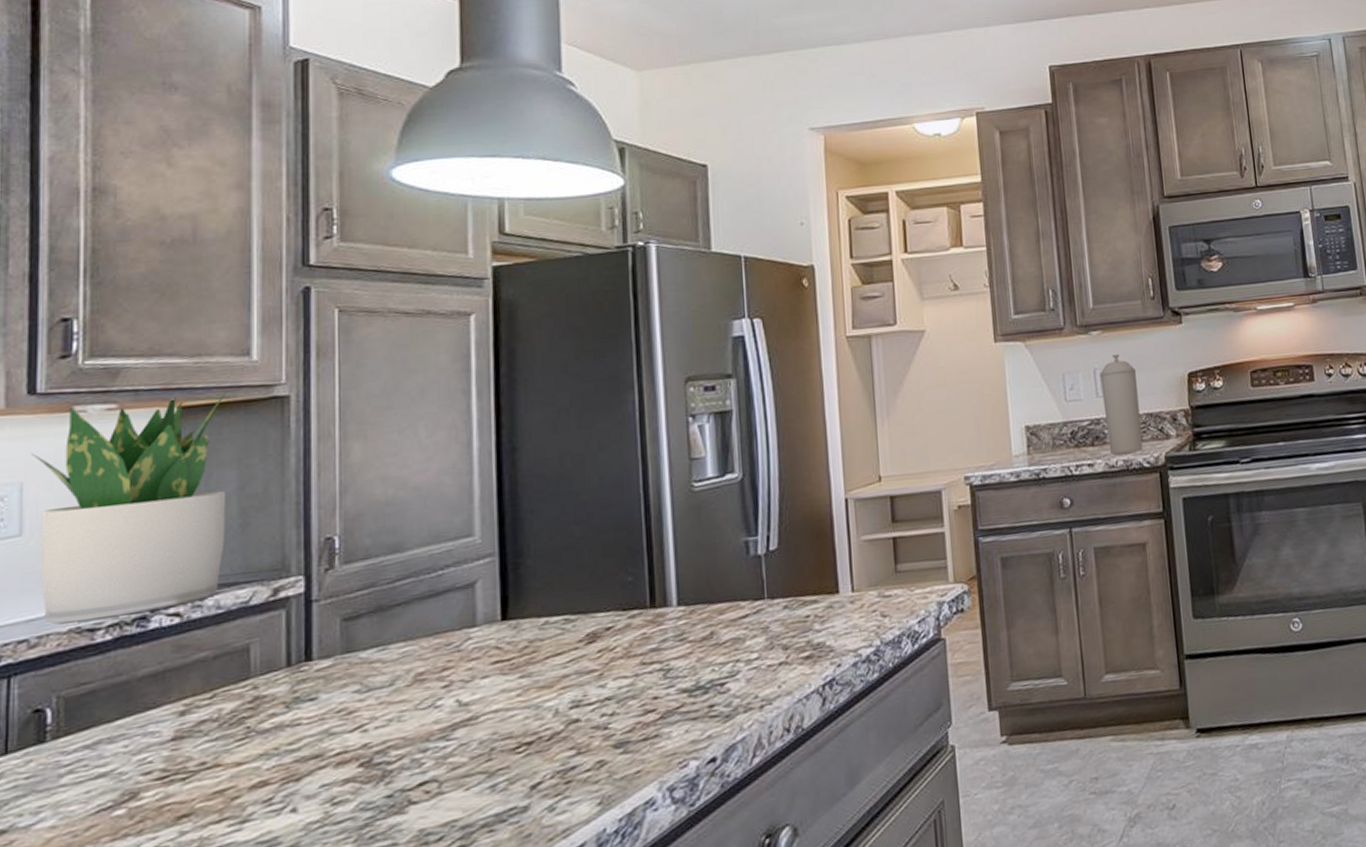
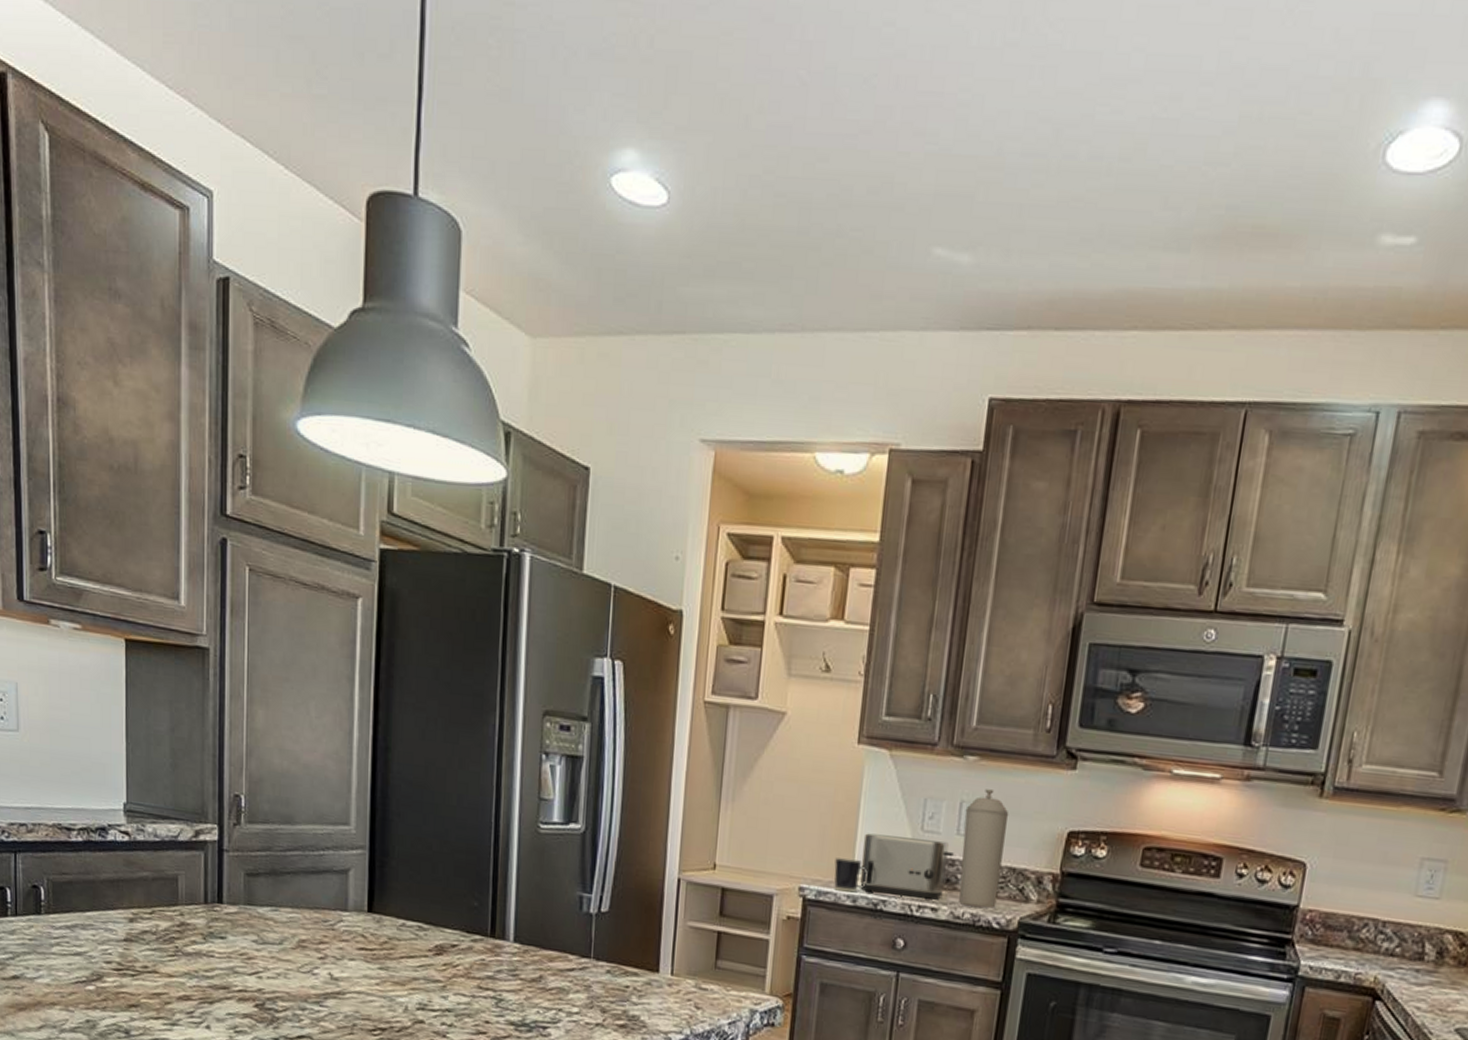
planter: present [31,392,227,625] -> none [22,622,161,826]
mug: none [993,440,1027,471] -> present [834,858,869,893]
toaster: none [1015,405,1097,466] -> present [859,833,954,900]

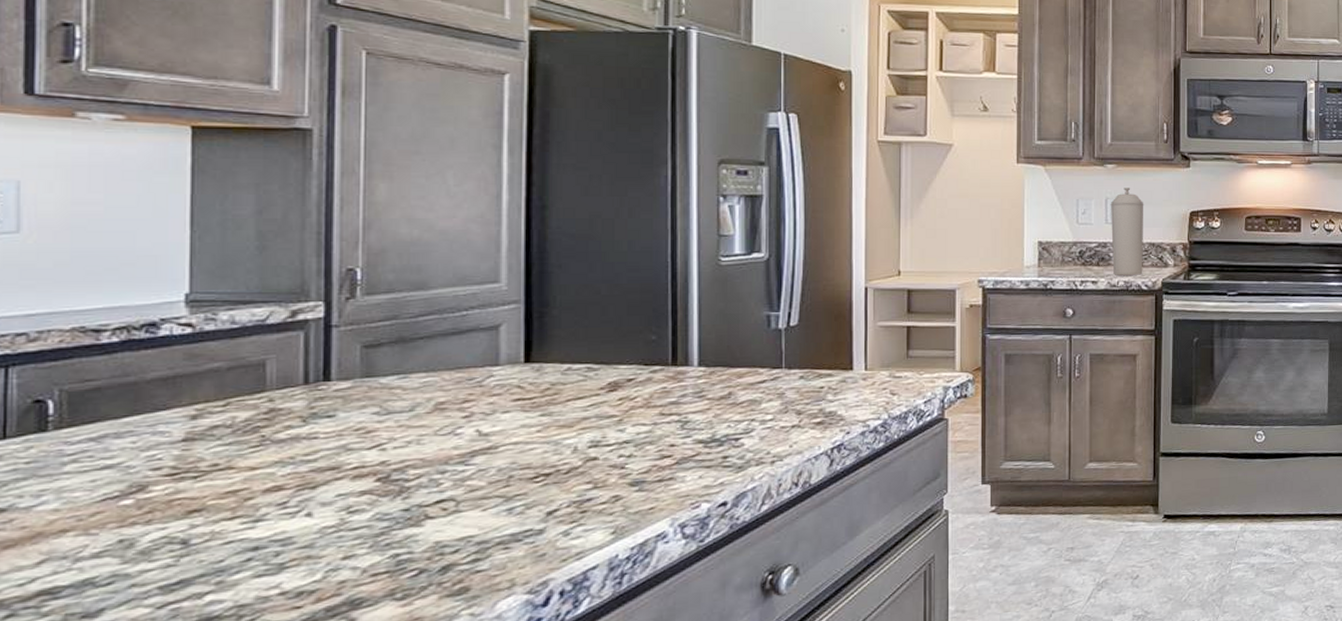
mug: present [834,858,869,893] -> none [1007,252,1037,279]
toaster: present [859,833,954,900] -> none [1030,229,1105,277]

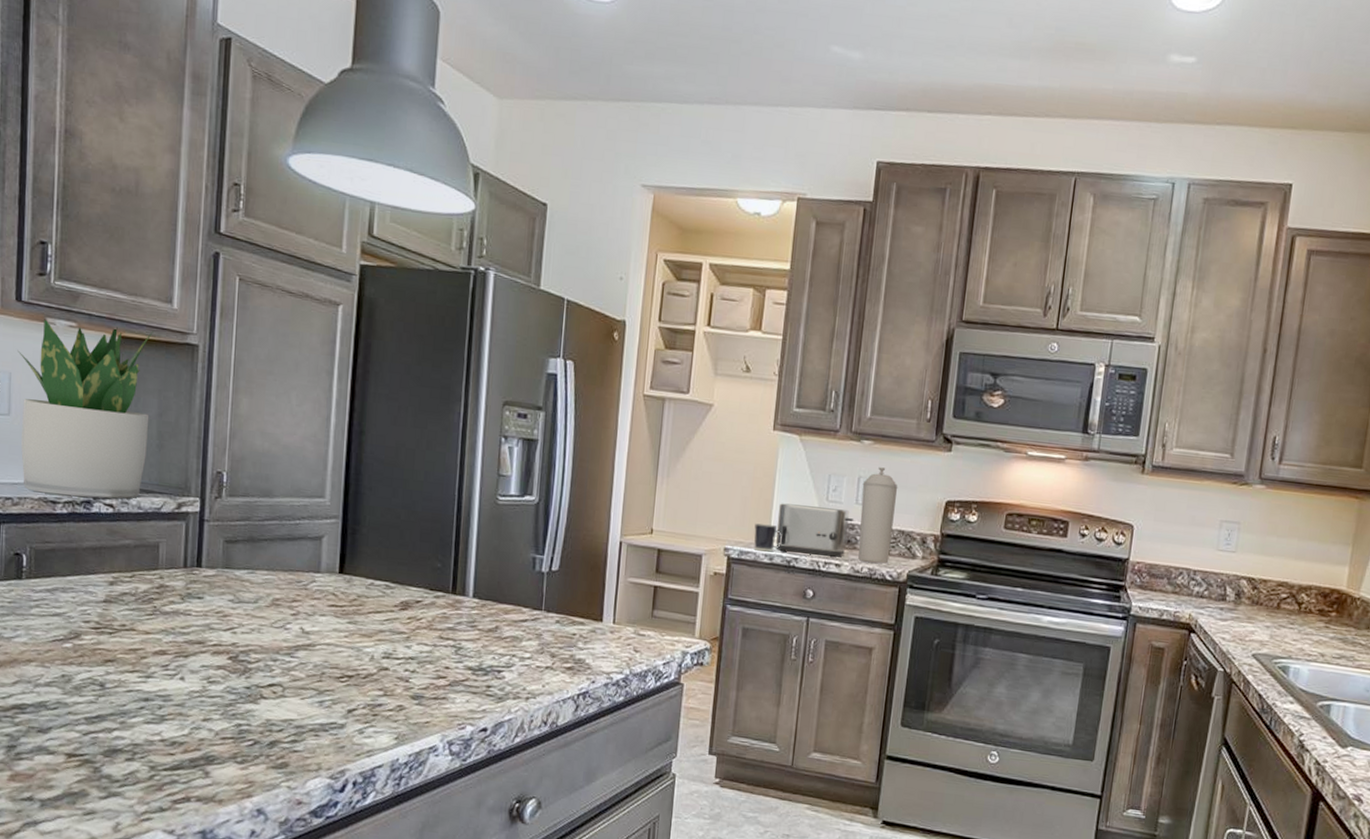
planter: none [29,115,244,322] -> present [17,320,153,499]
mug: none [1007,252,1037,279] -> present [754,523,783,553]
toaster: none [1030,229,1105,277] -> present [775,503,853,557]

